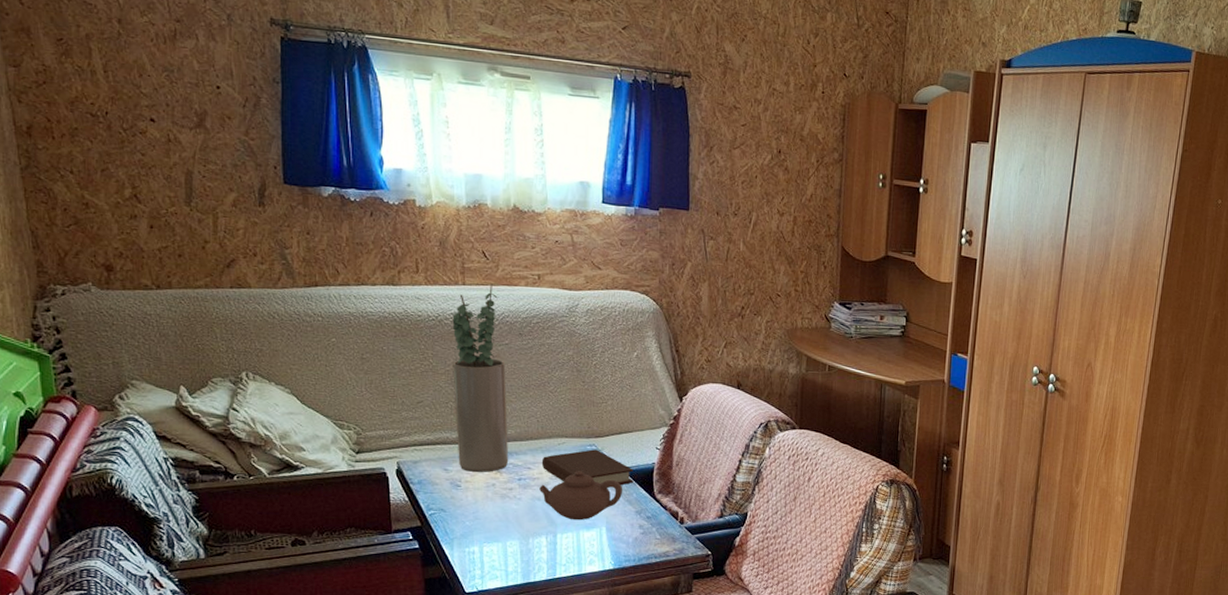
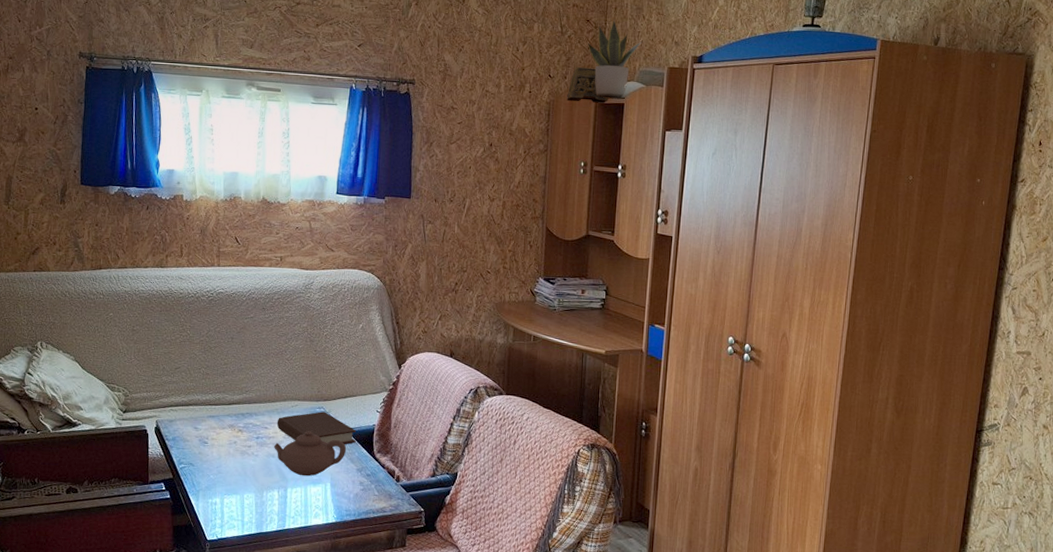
vase: present [452,283,509,472] -> none [206,265,250,431]
decorative box: none [864,66,910,109] -> present [567,67,609,103]
potted plant: none [886,13,947,104] -> present [587,19,642,99]

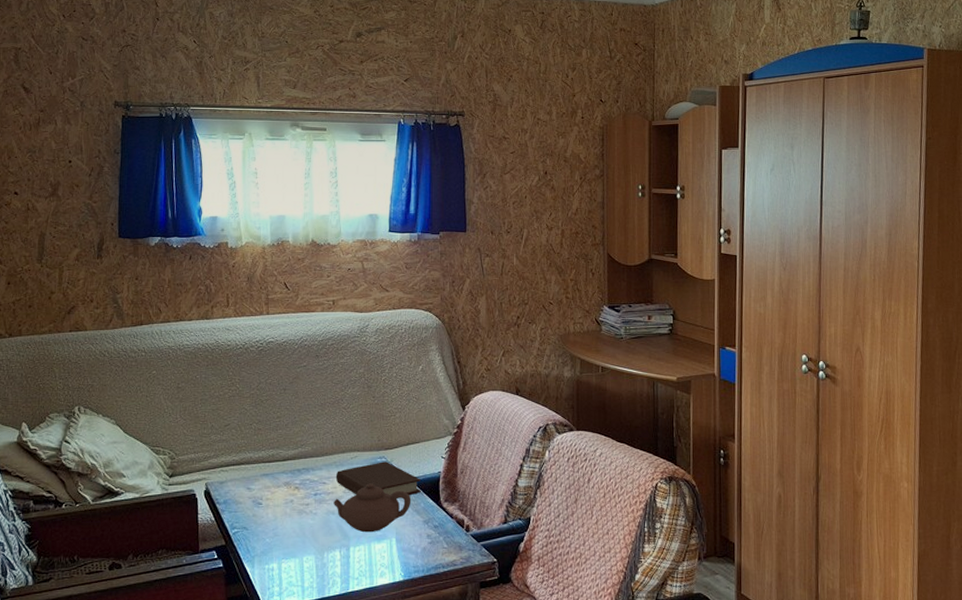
decorative box: present [567,67,609,103] -> none [620,91,662,125]
potted plant: present [587,19,642,99] -> none [637,41,692,120]

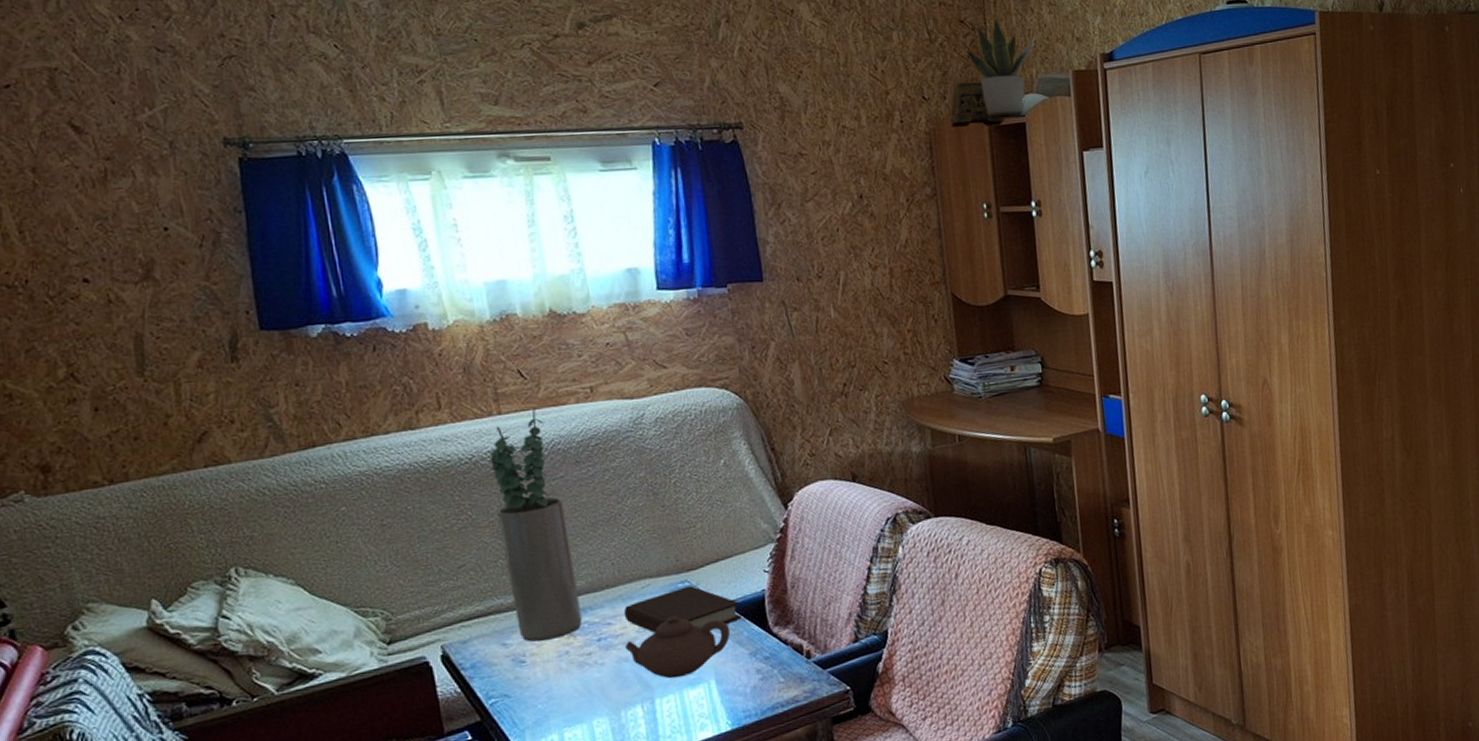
vase: none [257,311,306,489] -> present [490,407,583,642]
decorative box: none [620,91,662,125] -> present [950,81,1005,128]
potted plant: none [637,41,692,120] -> present [965,16,1035,119]

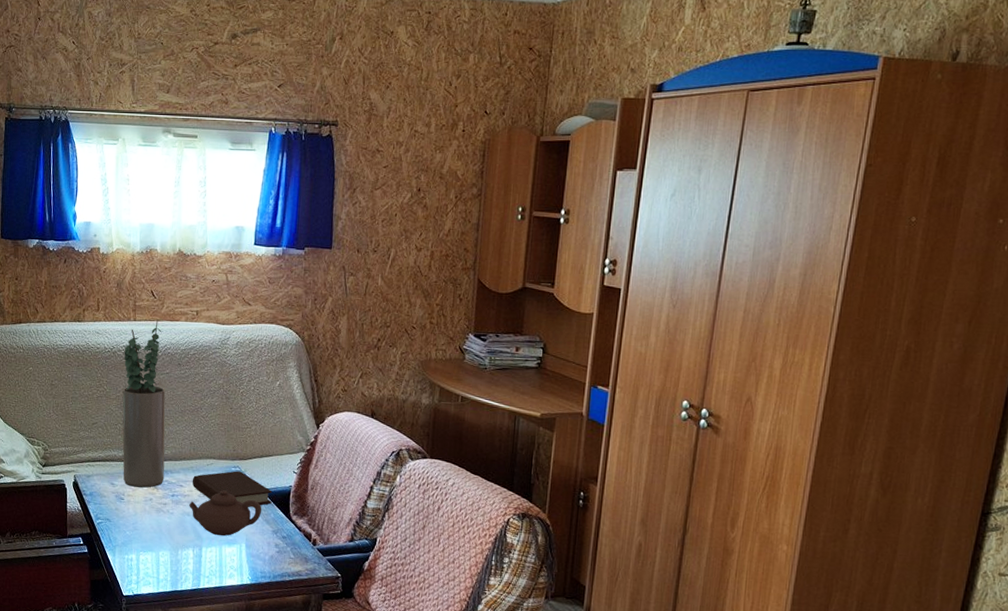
decorative box: present [950,81,1005,128] -> none [504,101,552,141]
potted plant: present [965,16,1035,119] -> none [529,46,592,135]

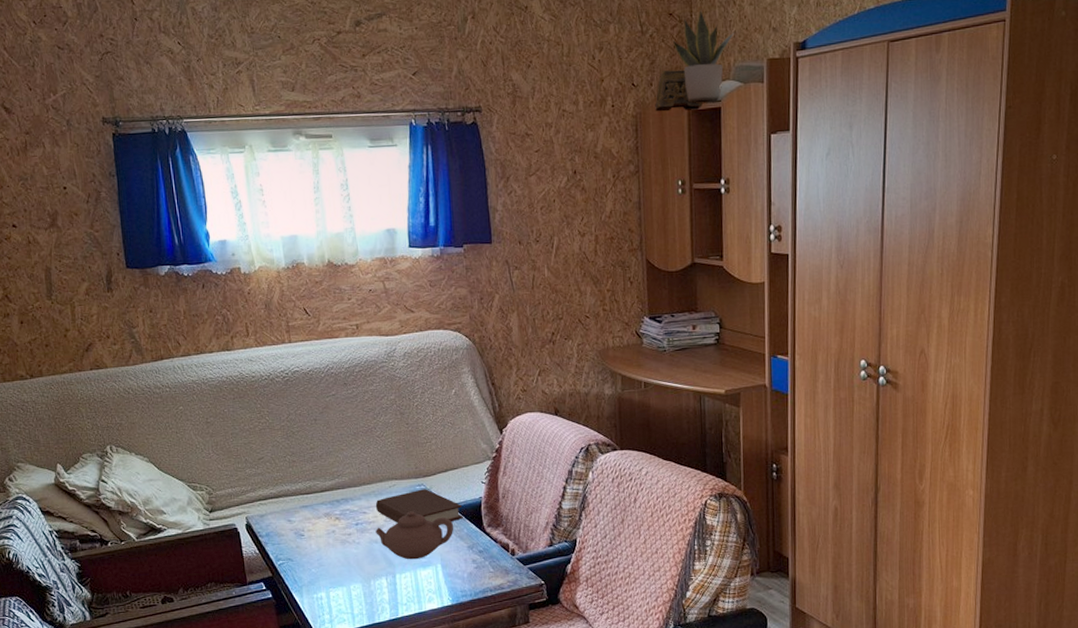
vase: present [122,319,166,488] -> none [282,338,346,521]
decorative box: none [504,101,552,141] -> present [655,69,703,112]
potted plant: none [529,46,592,135] -> present [672,9,735,104]

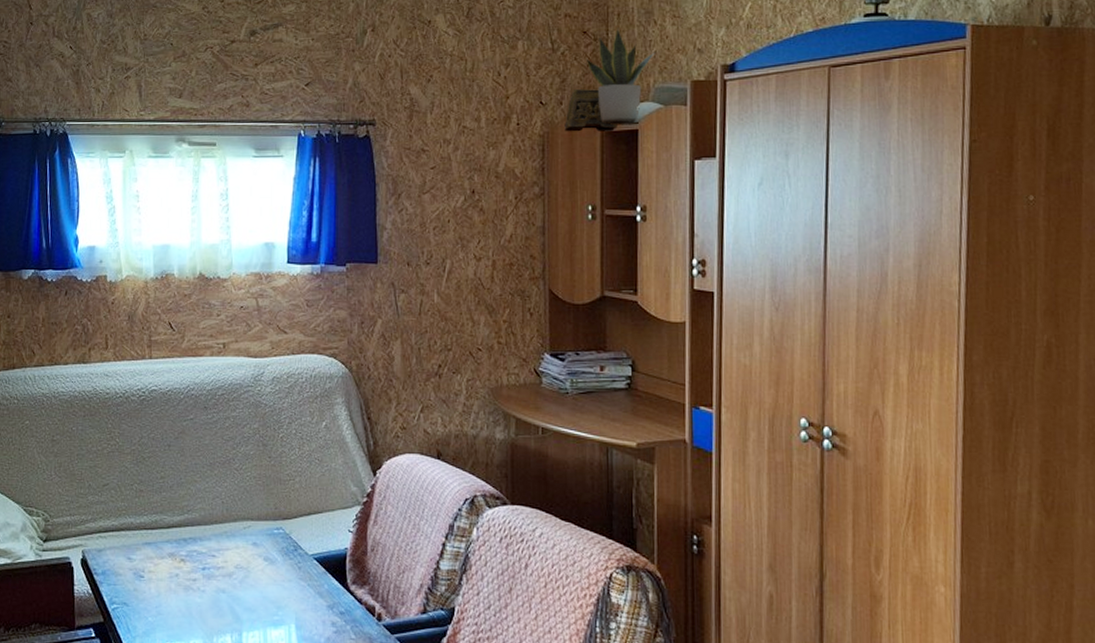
book: present [375,489,463,523] -> none [226,533,325,574]
teapot: present [376,511,454,560] -> none [224,558,314,616]

